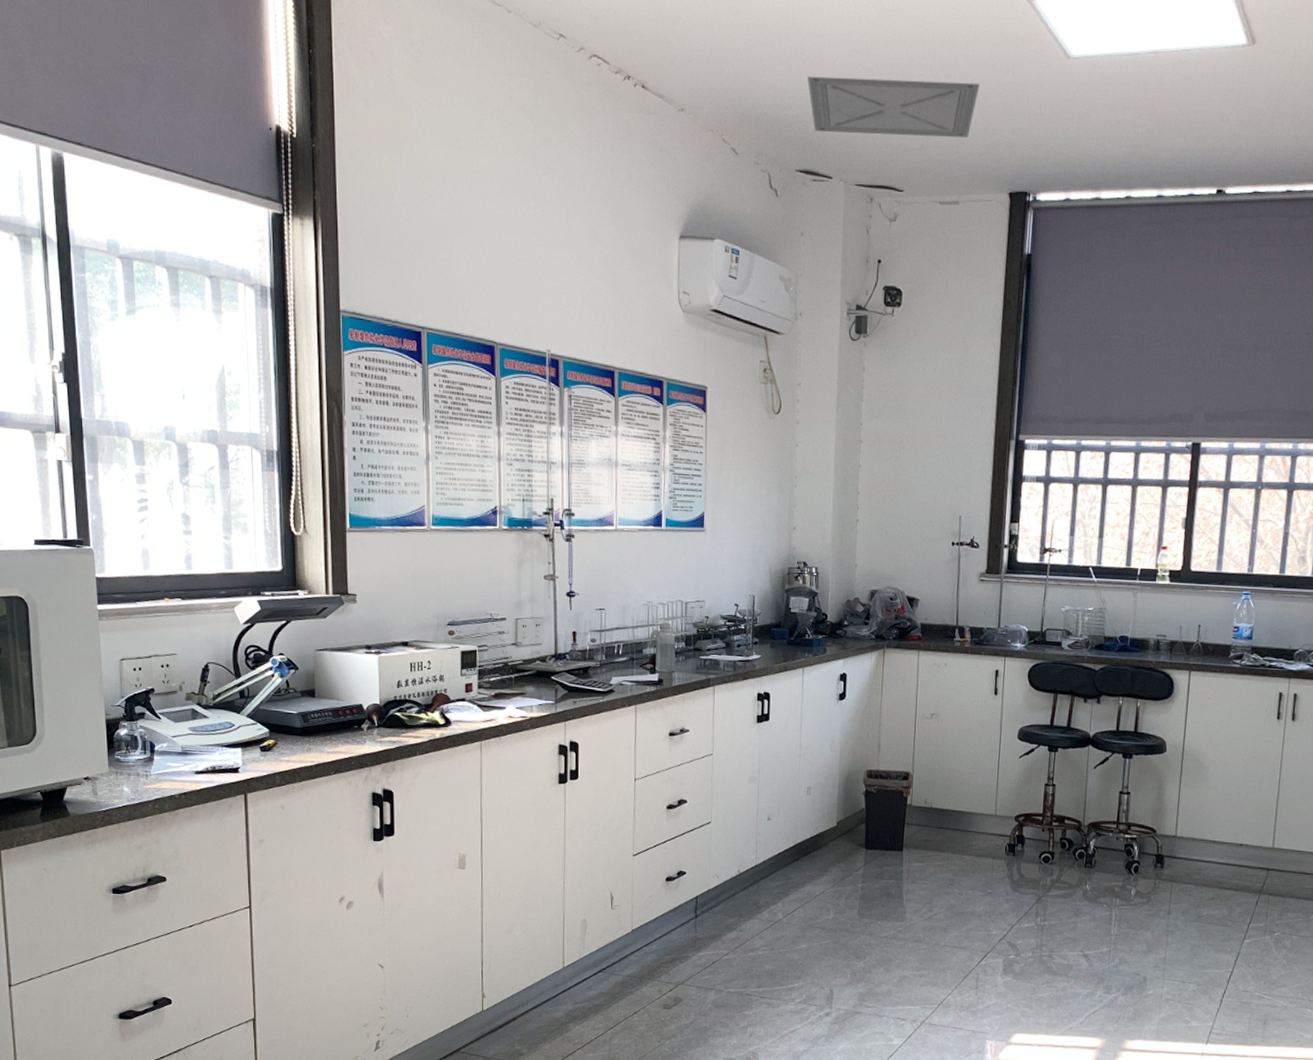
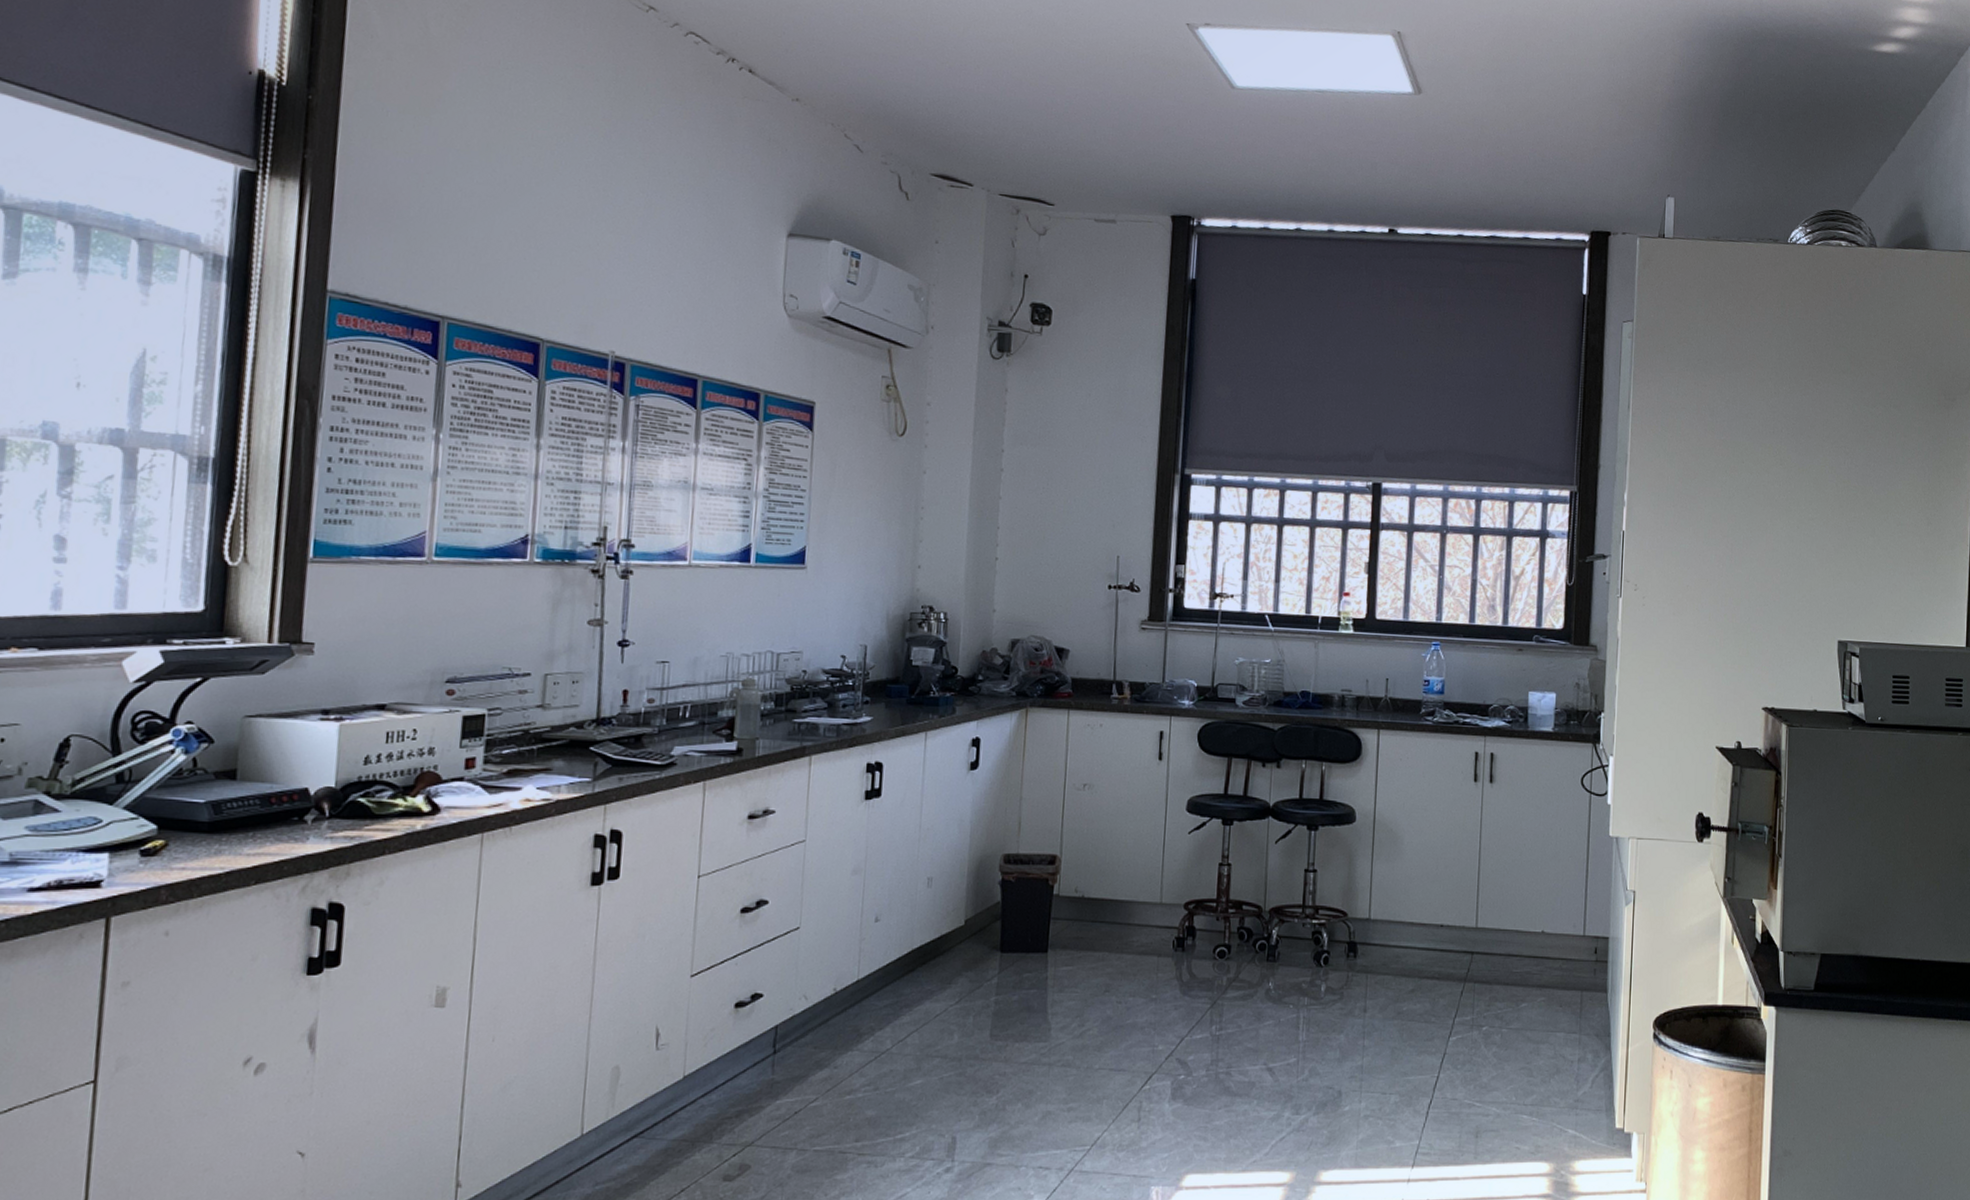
ceiling vent: present [807,76,980,138] -> none [945,78,1140,156]

